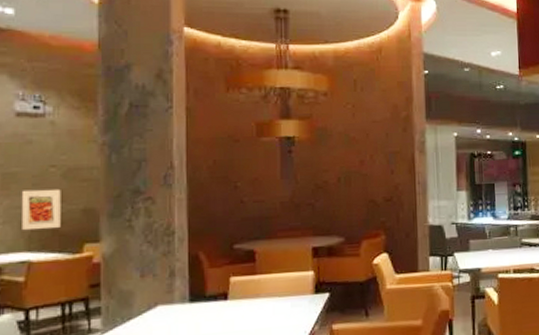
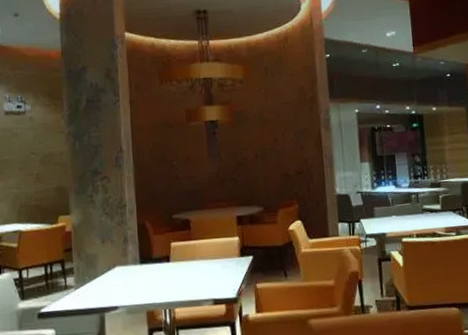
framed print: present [20,188,61,231] -> none [11,171,41,207]

